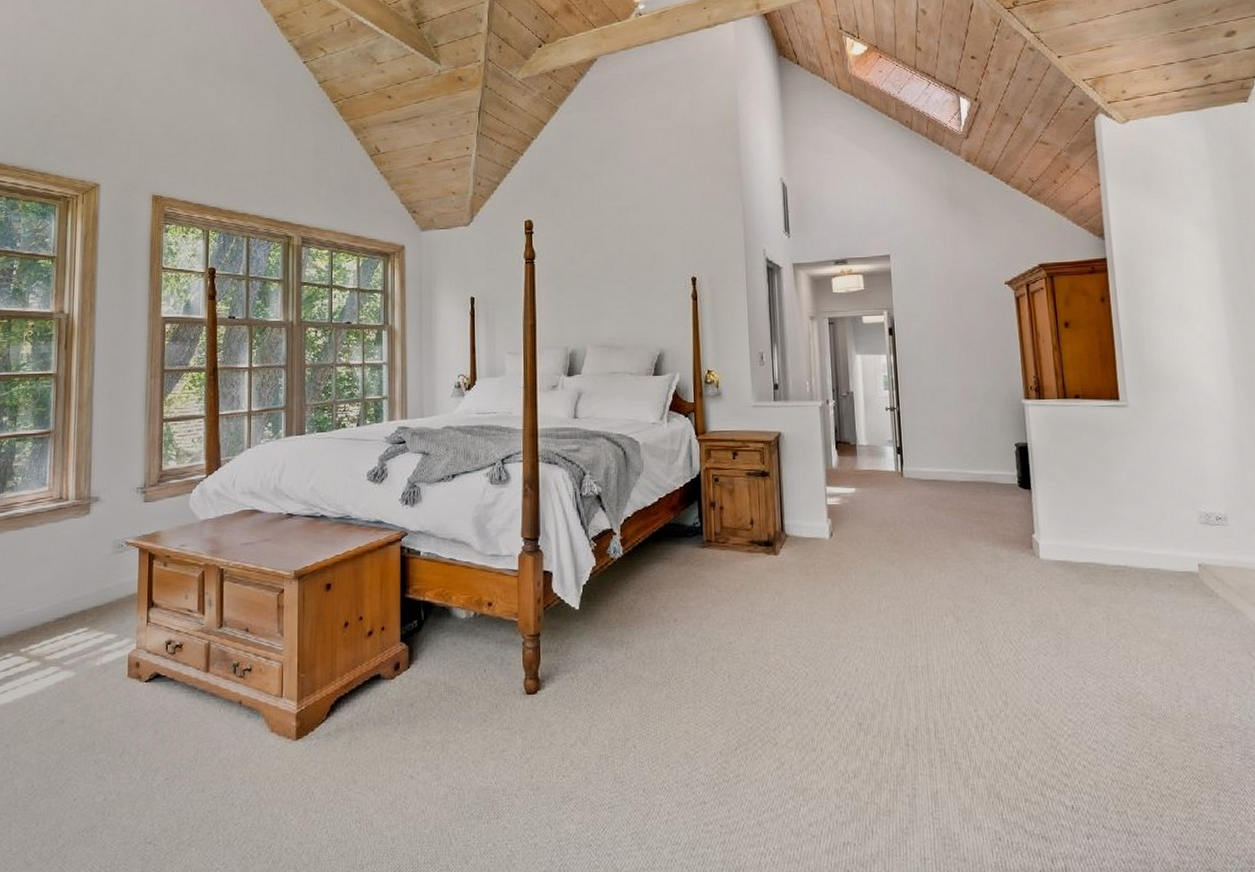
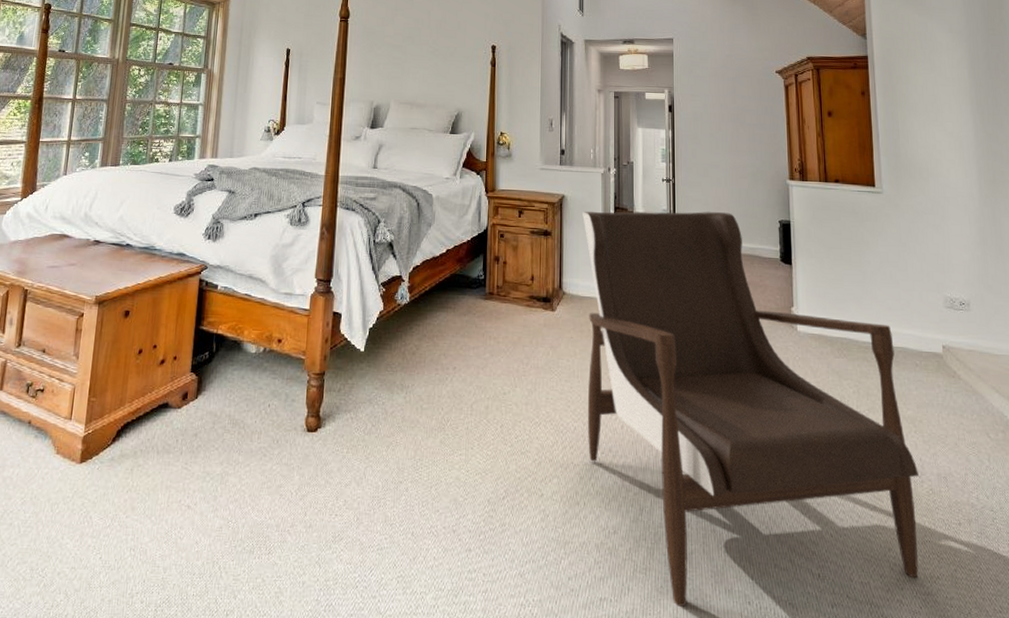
armchair: none [801,439,1179,846] -> present [583,211,919,607]

